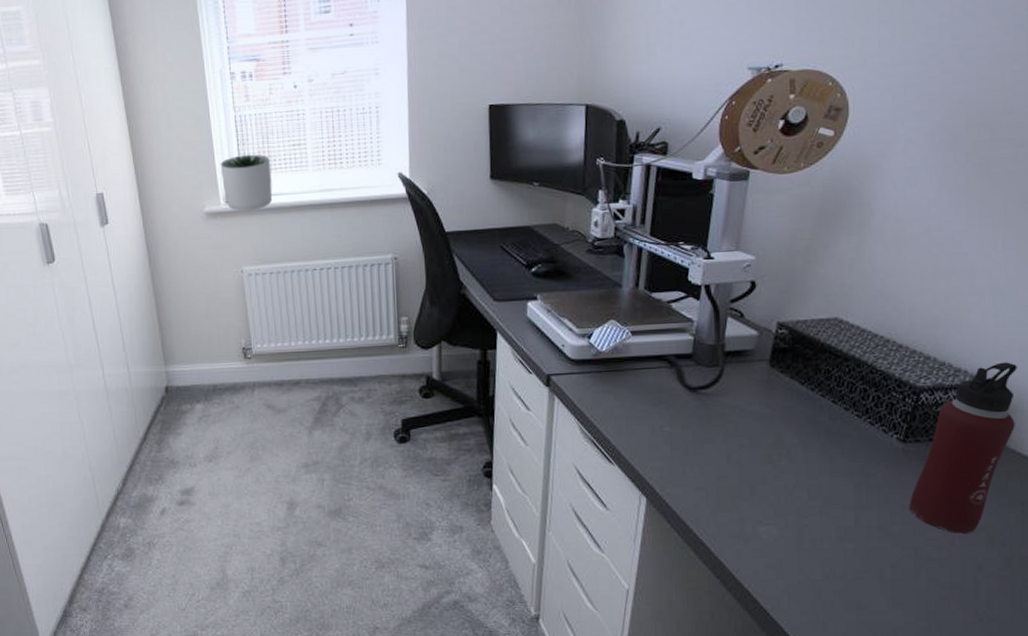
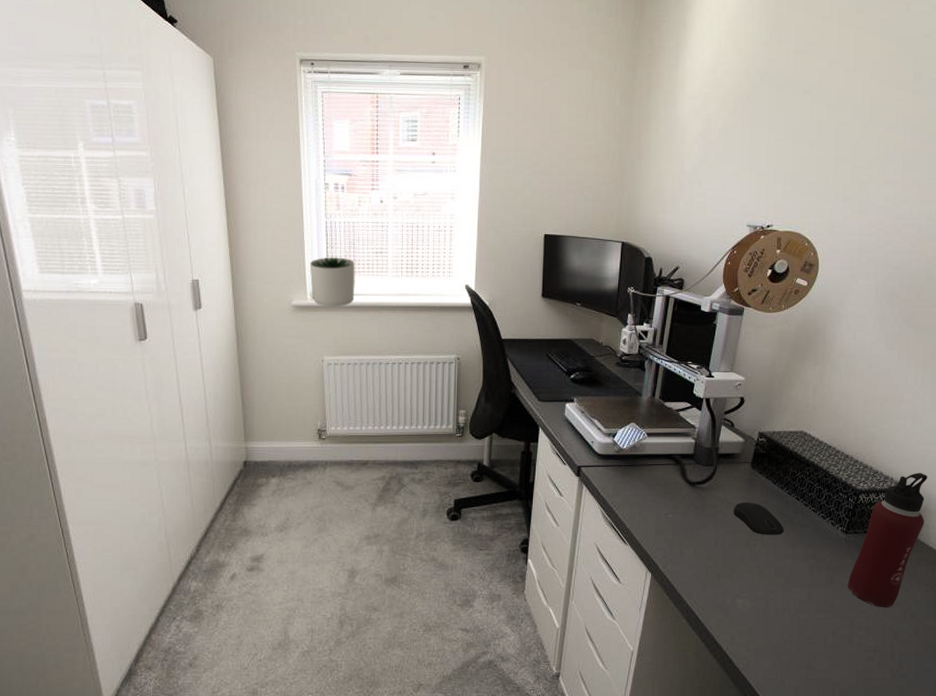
computer mouse: none [748,409,819,448] -> present [733,502,785,535]

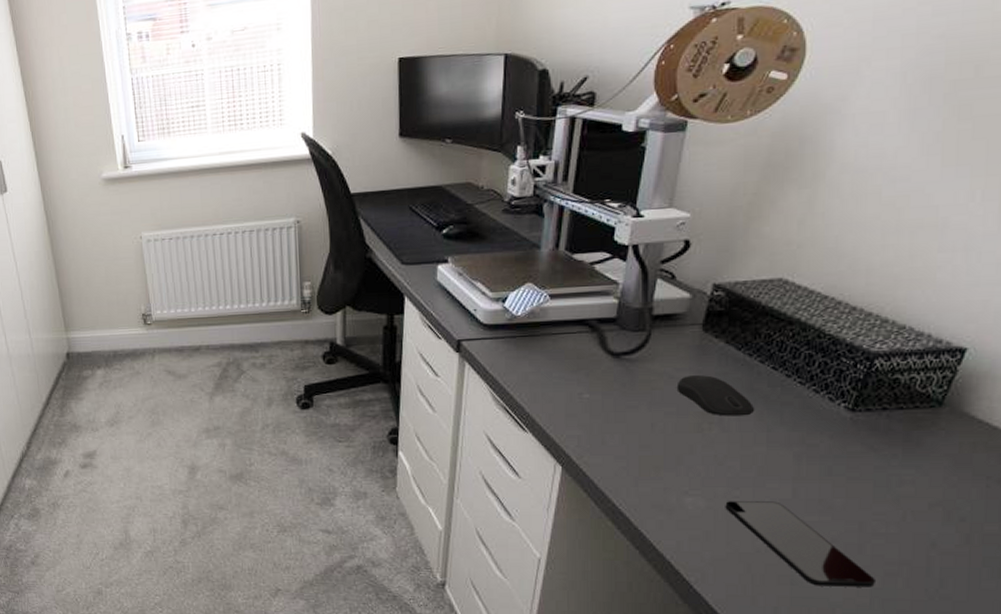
planter: present [309,257,355,307] -> none [117,117,171,177]
phone: none [764,602,860,669] -> present [725,501,875,587]
water bottle: present [847,473,928,607] -> none [854,325,991,508]

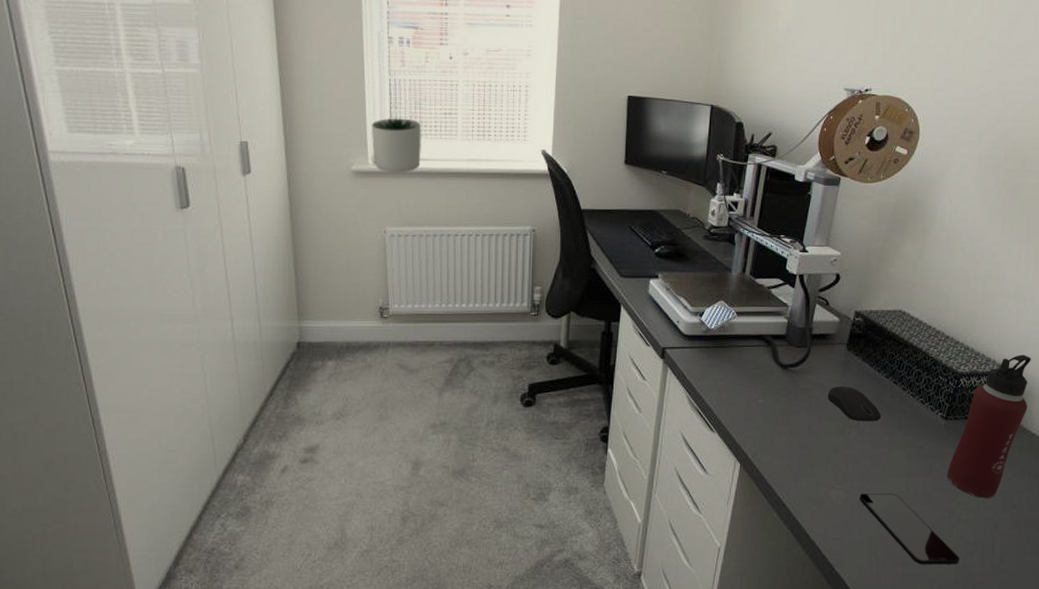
planter: none [117,117,171,177] -> present [371,118,422,173]
water bottle: none [854,325,991,508] -> present [947,355,1031,498]

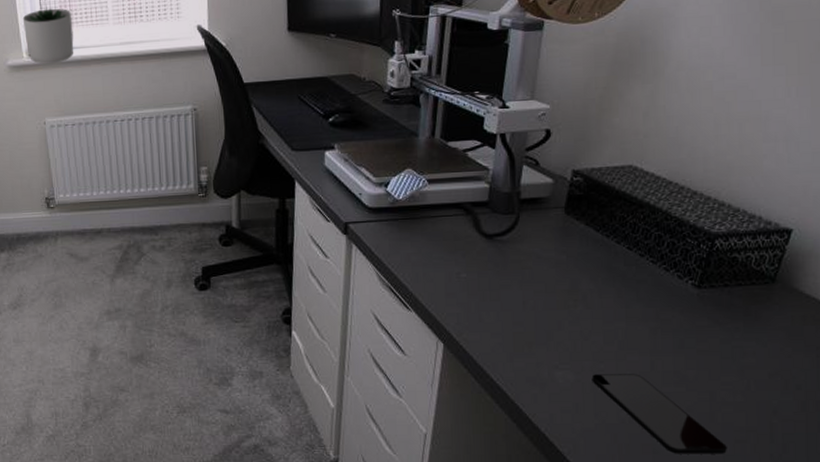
computer mouse: present [827,386,882,422] -> none [544,255,614,294]
water bottle: present [947,355,1031,498] -> none [704,208,812,377]

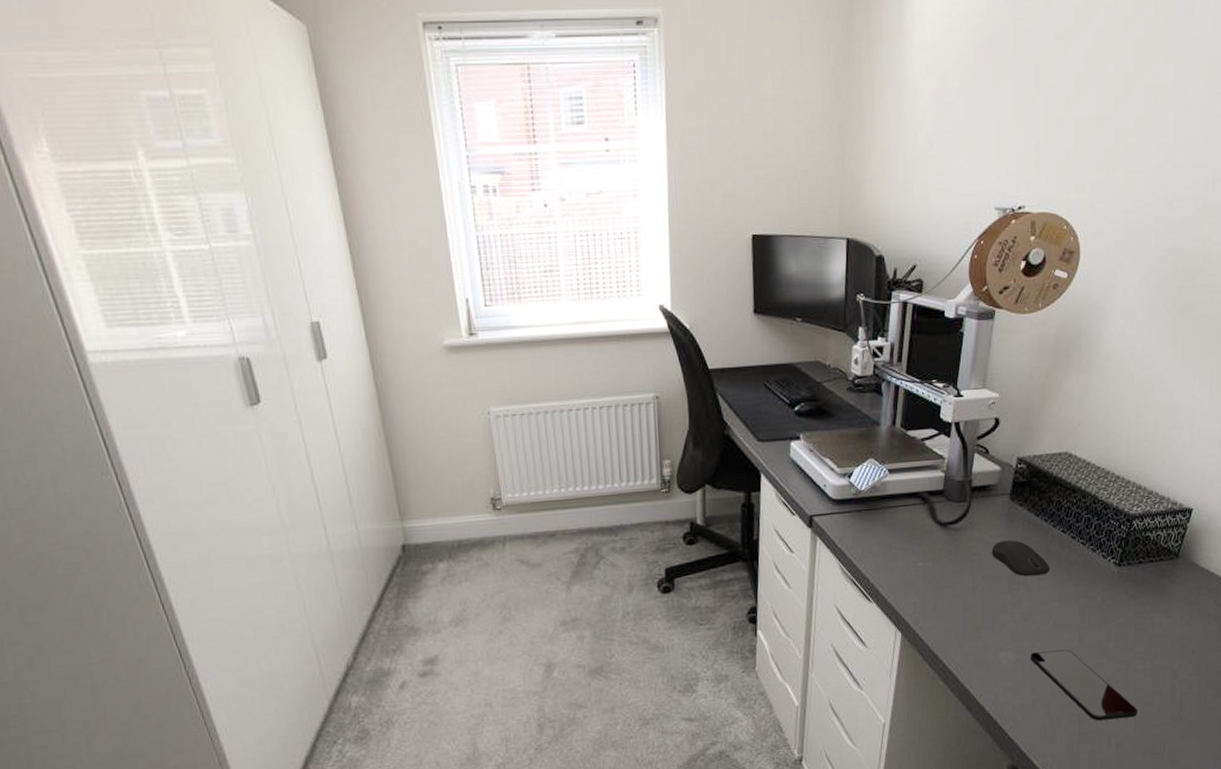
planter: present [22,8,74,65] -> none [460,280,522,345]
computer mouse: none [544,255,614,294] -> present [991,540,1051,577]

